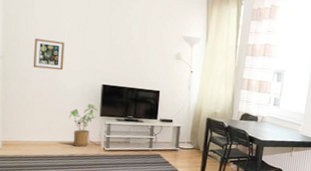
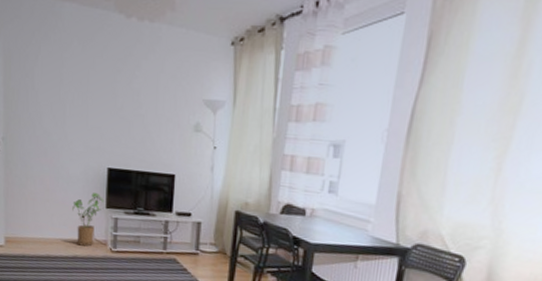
picture frame: present [33,38,65,71] -> none [34,114,67,152]

